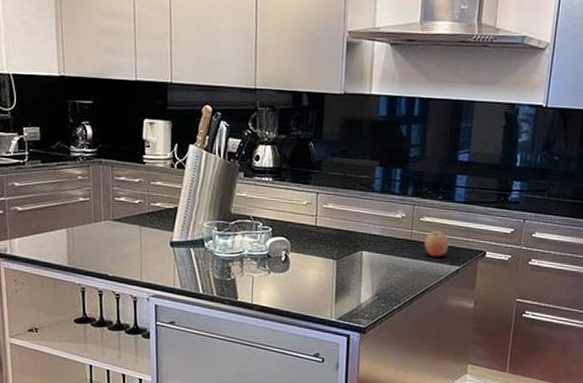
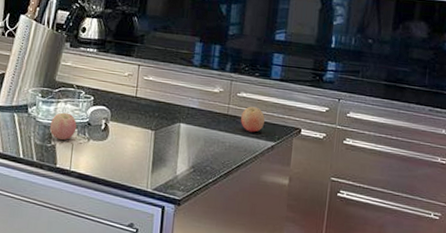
apple: none [228,245,256,274] -> present [49,112,77,141]

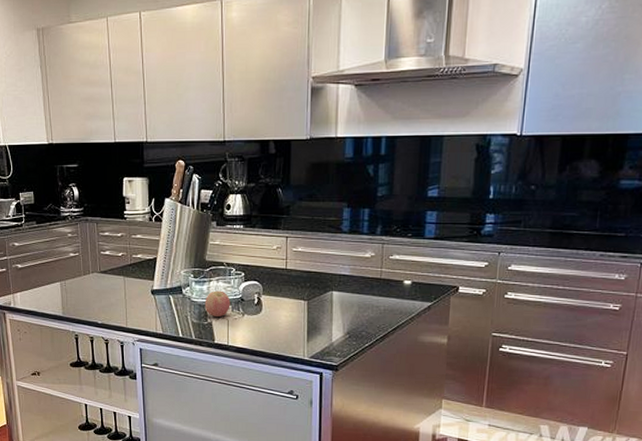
fruit: present [241,106,265,133] -> none [395,268,420,294]

